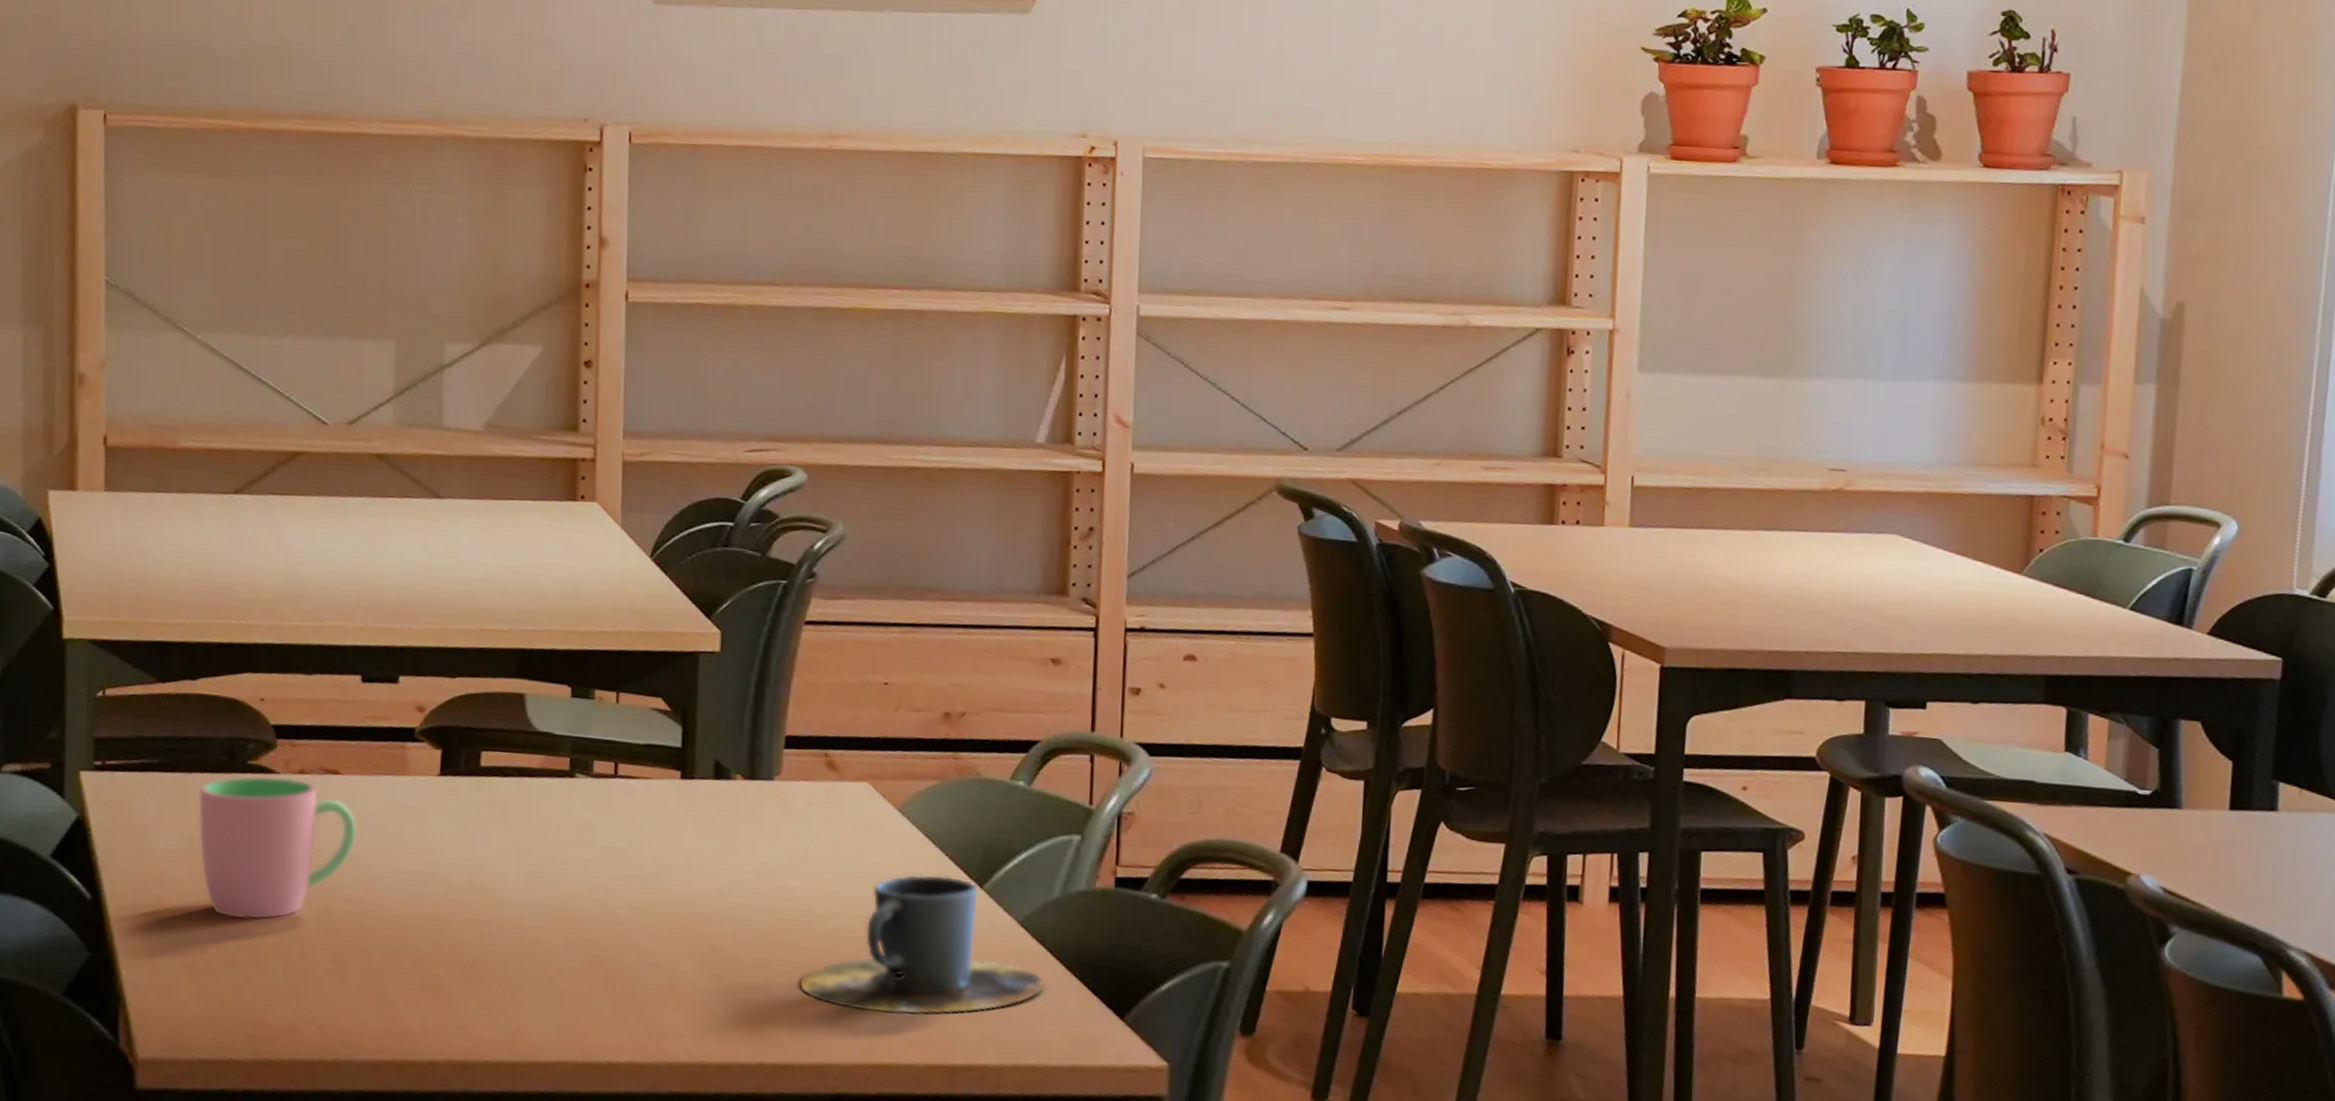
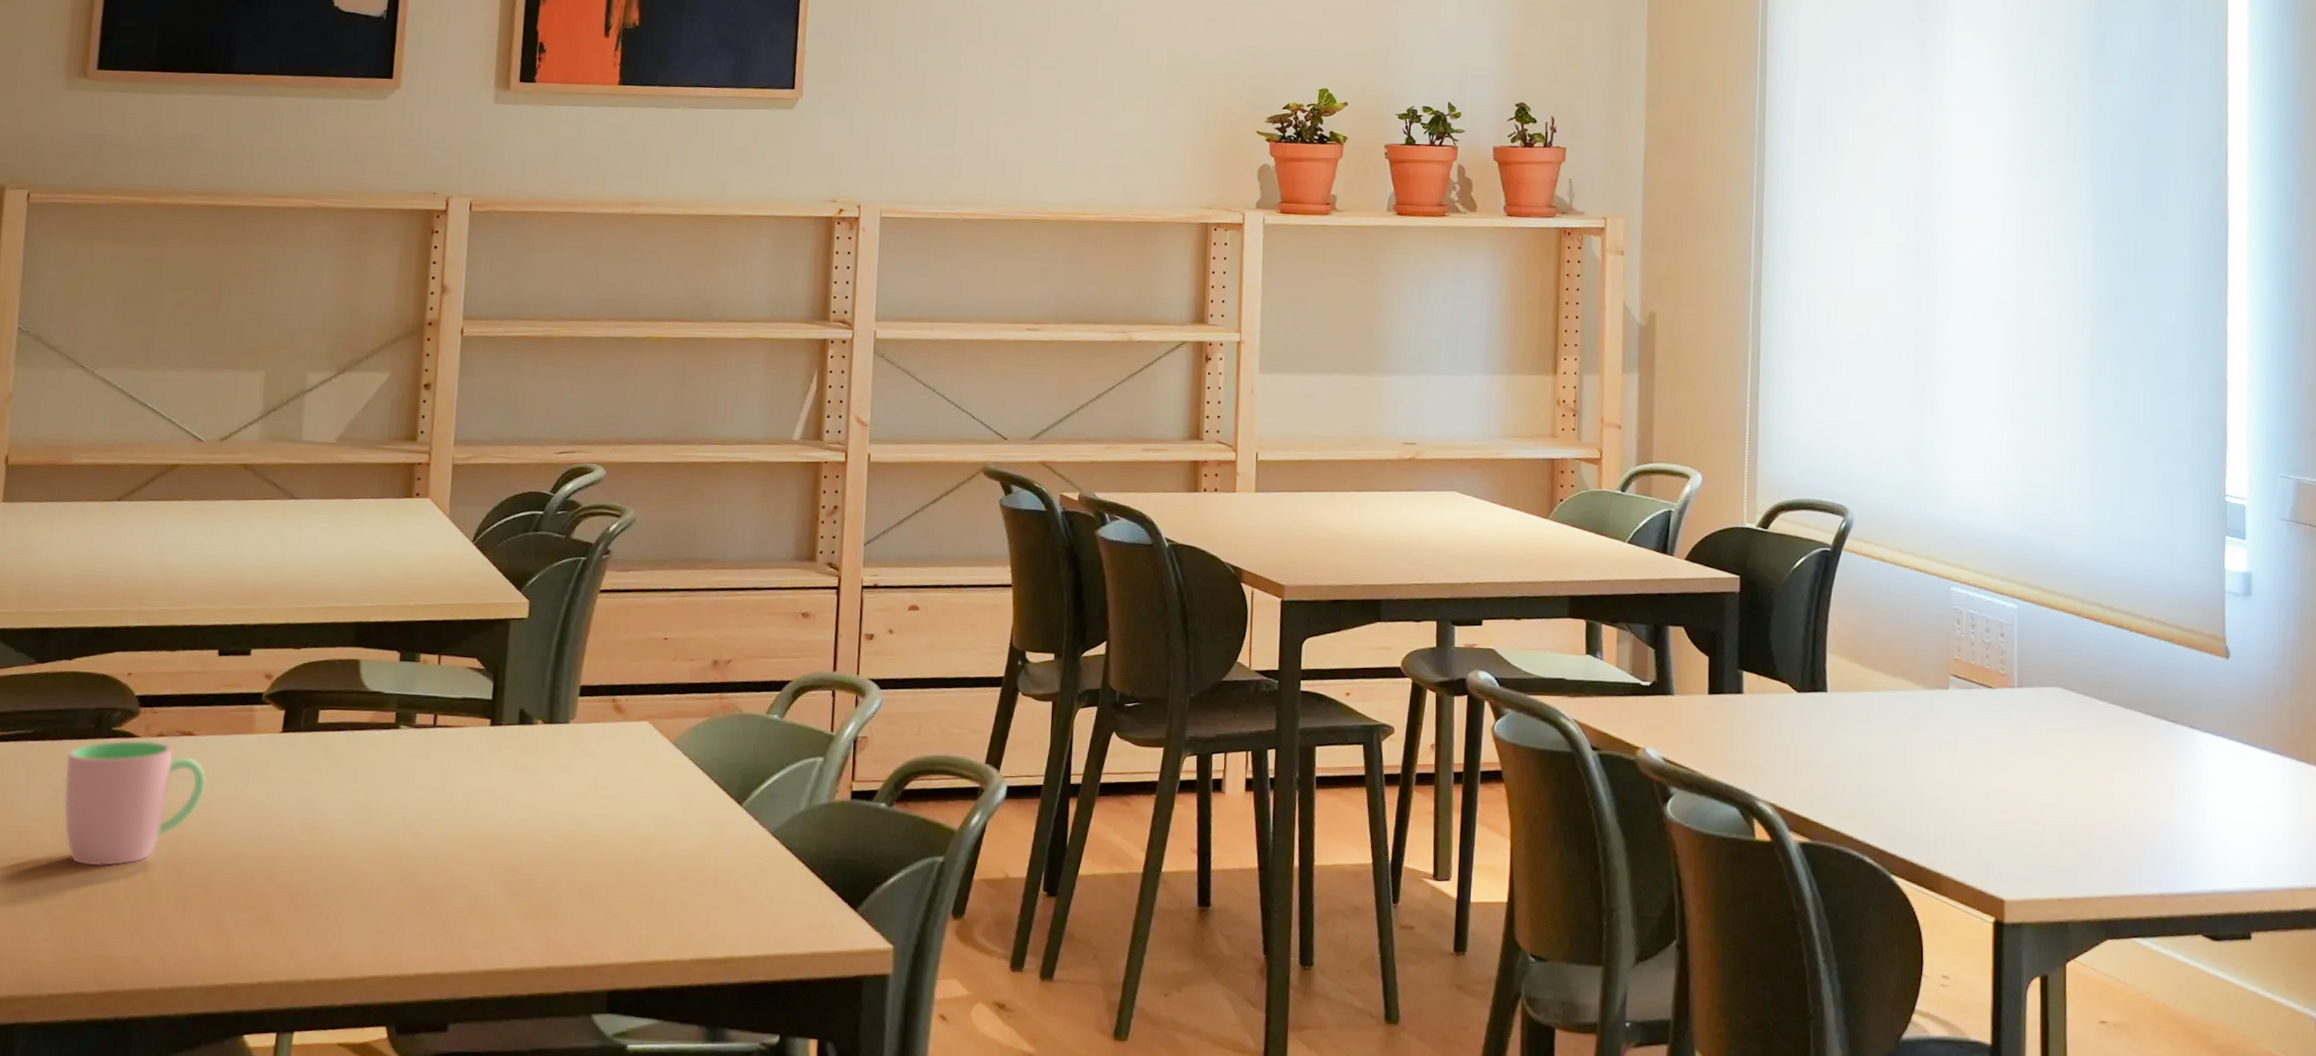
cup: present [799,874,1045,1015] -> none [584,796,792,918]

